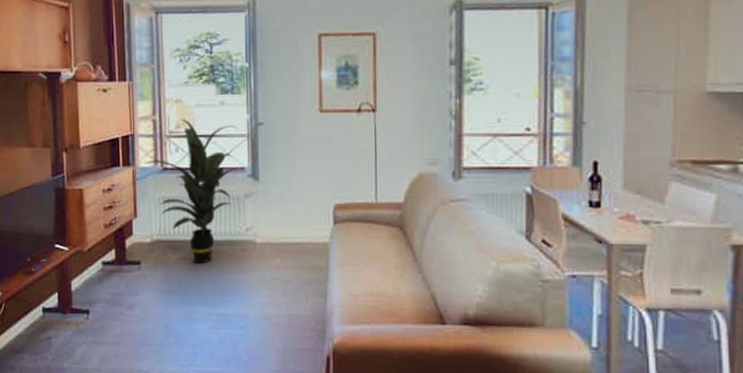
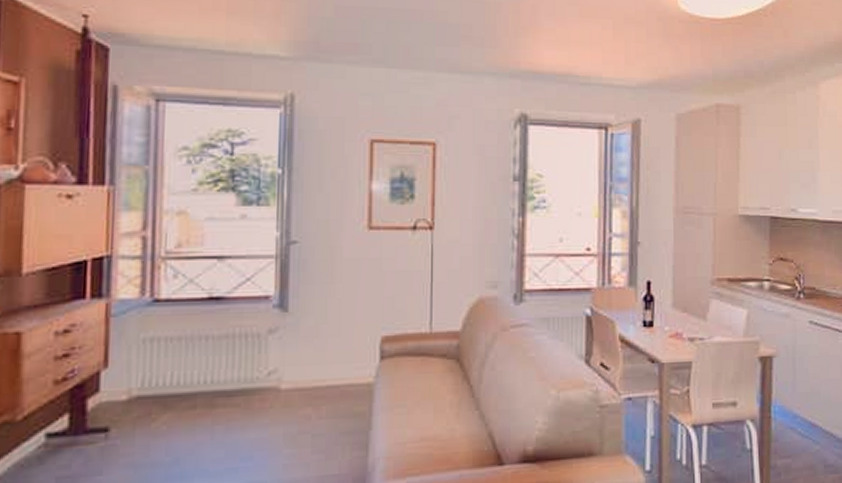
indoor plant: present [145,118,237,264] -> none [125,235,262,423]

